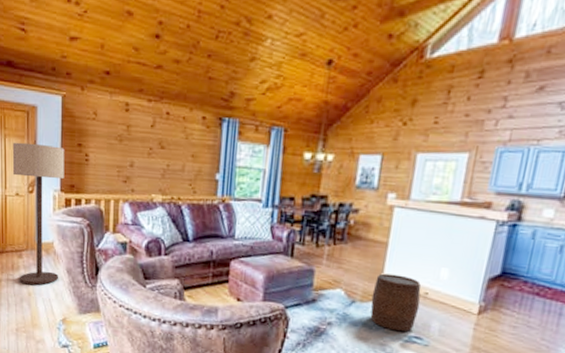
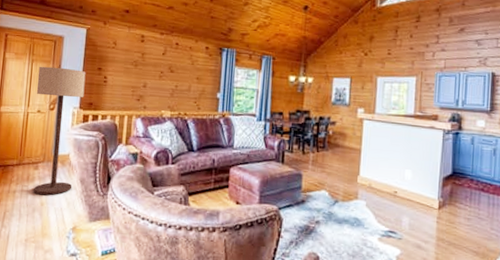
stool: present [370,273,421,332] -> none [351,175,392,228]

